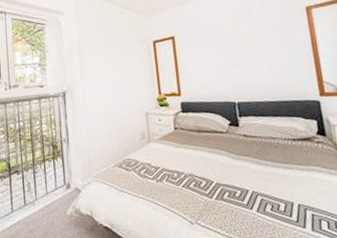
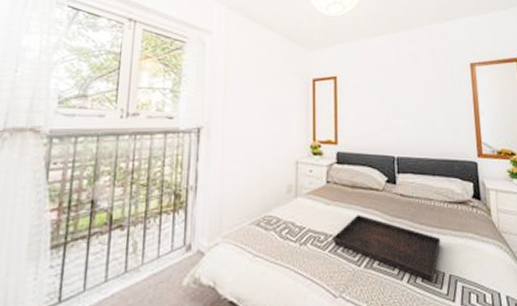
serving tray: none [184,154,288,211] -> present [332,214,441,282]

